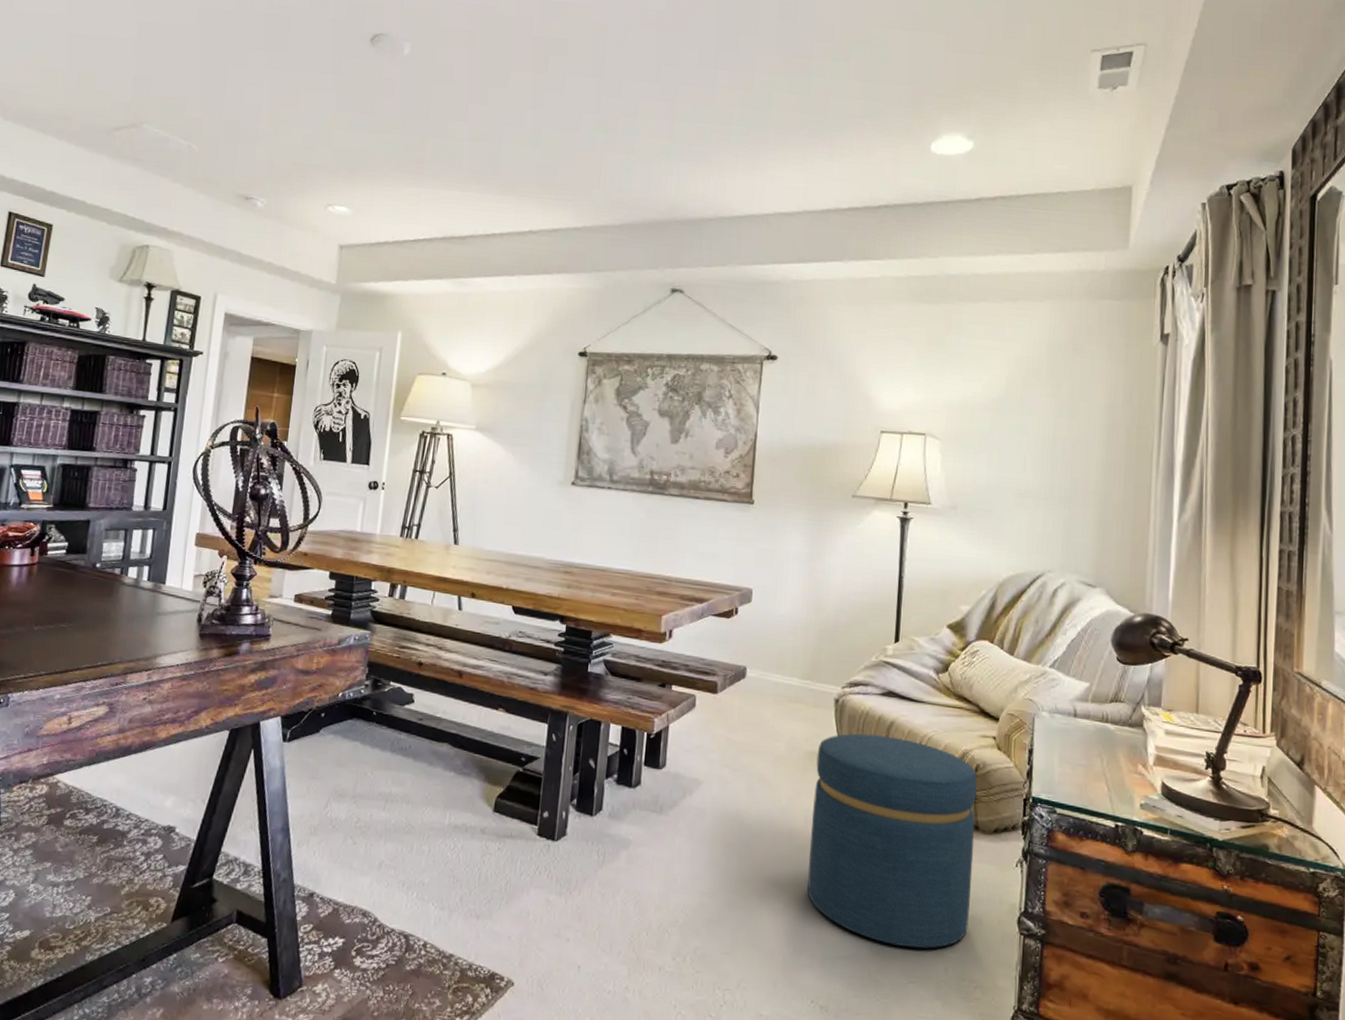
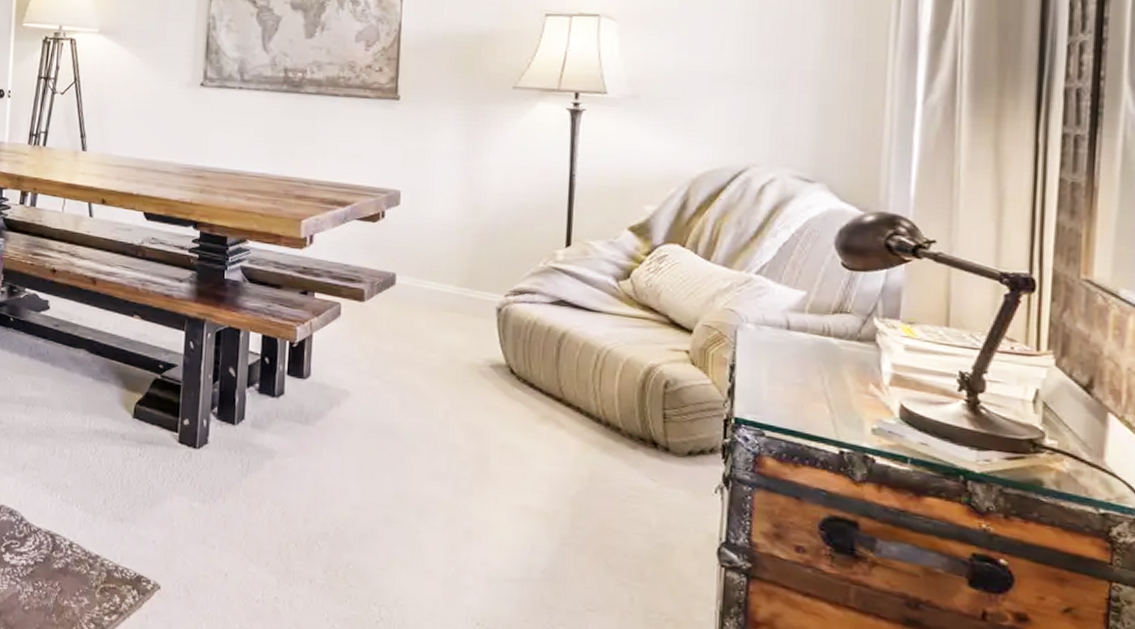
ottoman: present [807,733,977,949] -> none [470,345,667,576]

